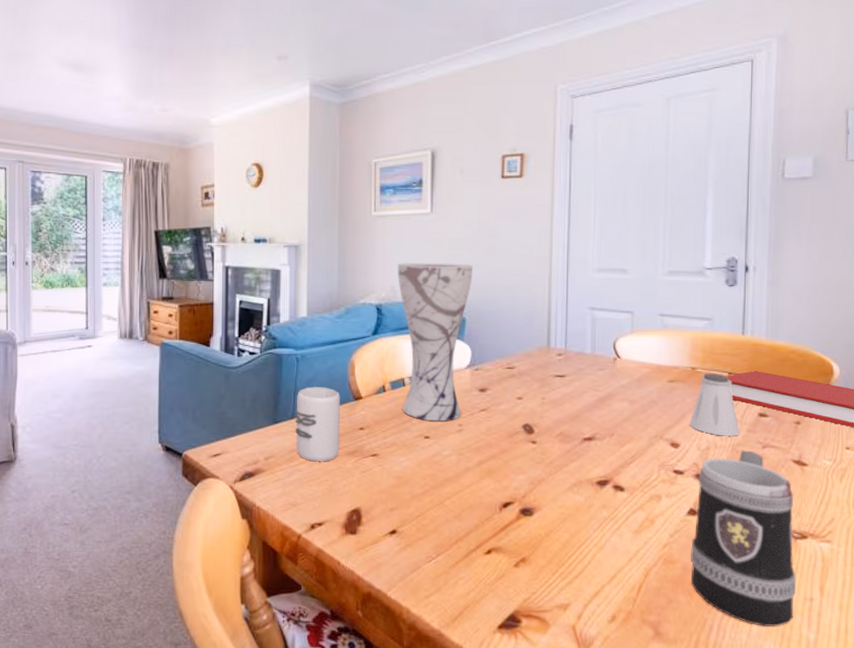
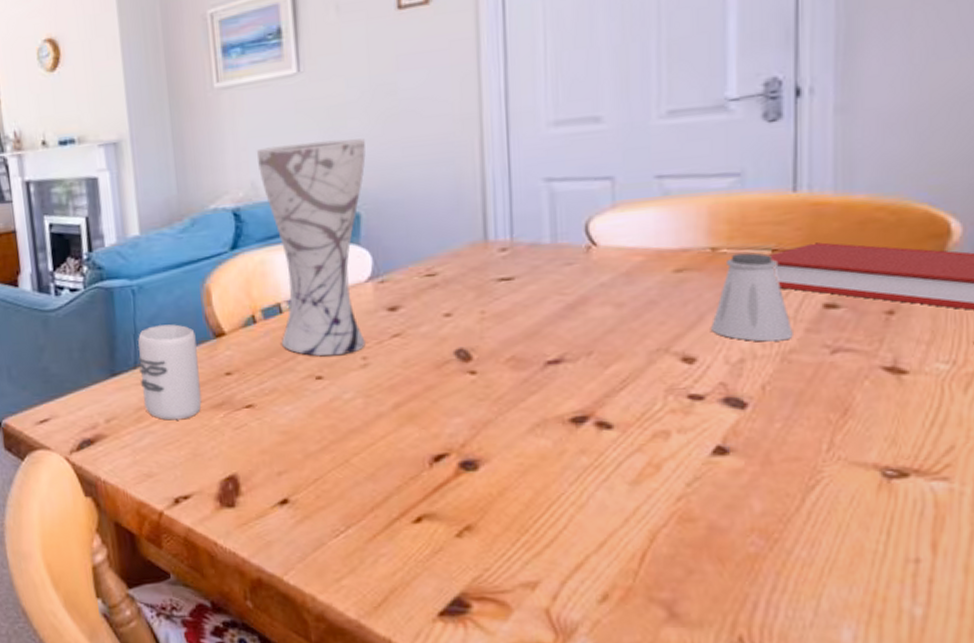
mug: present [690,450,797,628] -> none [718,358,893,601]

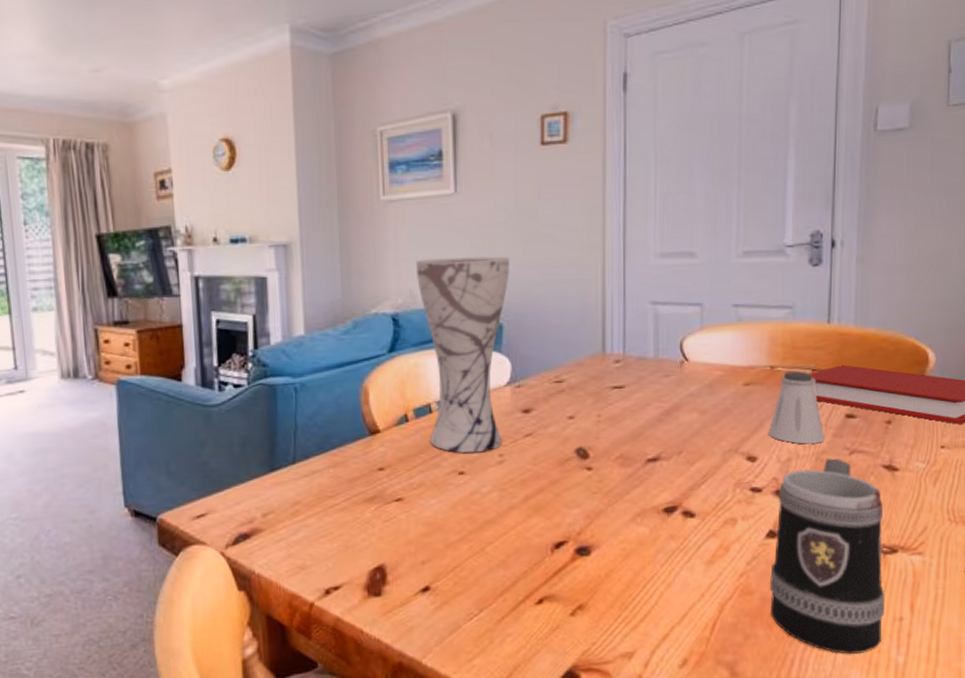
cup: present [138,324,202,420] -> none [298,421,355,514]
mug: none [718,358,893,601] -> present [769,458,886,655]

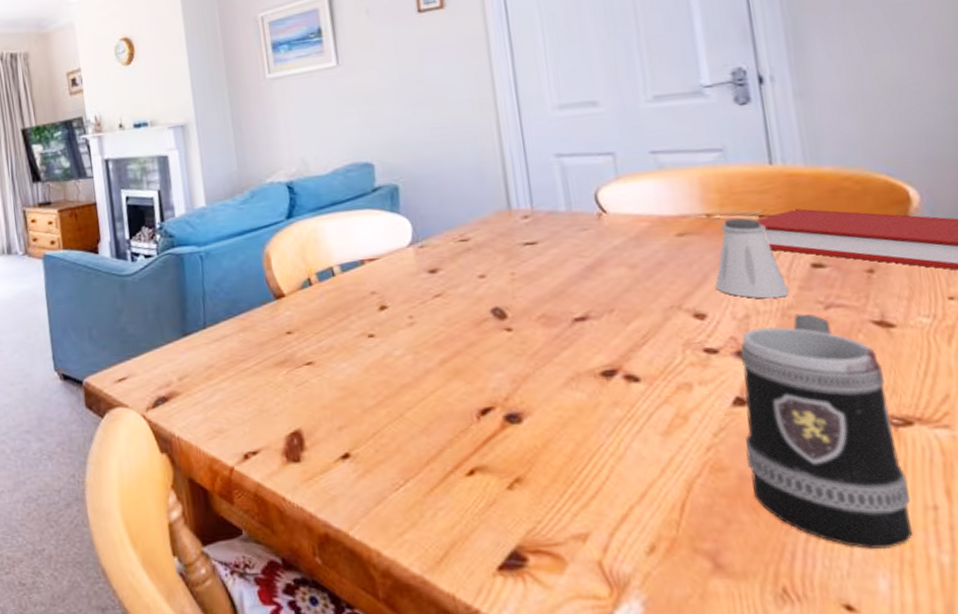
vase: present [415,256,509,453] -> none [305,120,411,316]

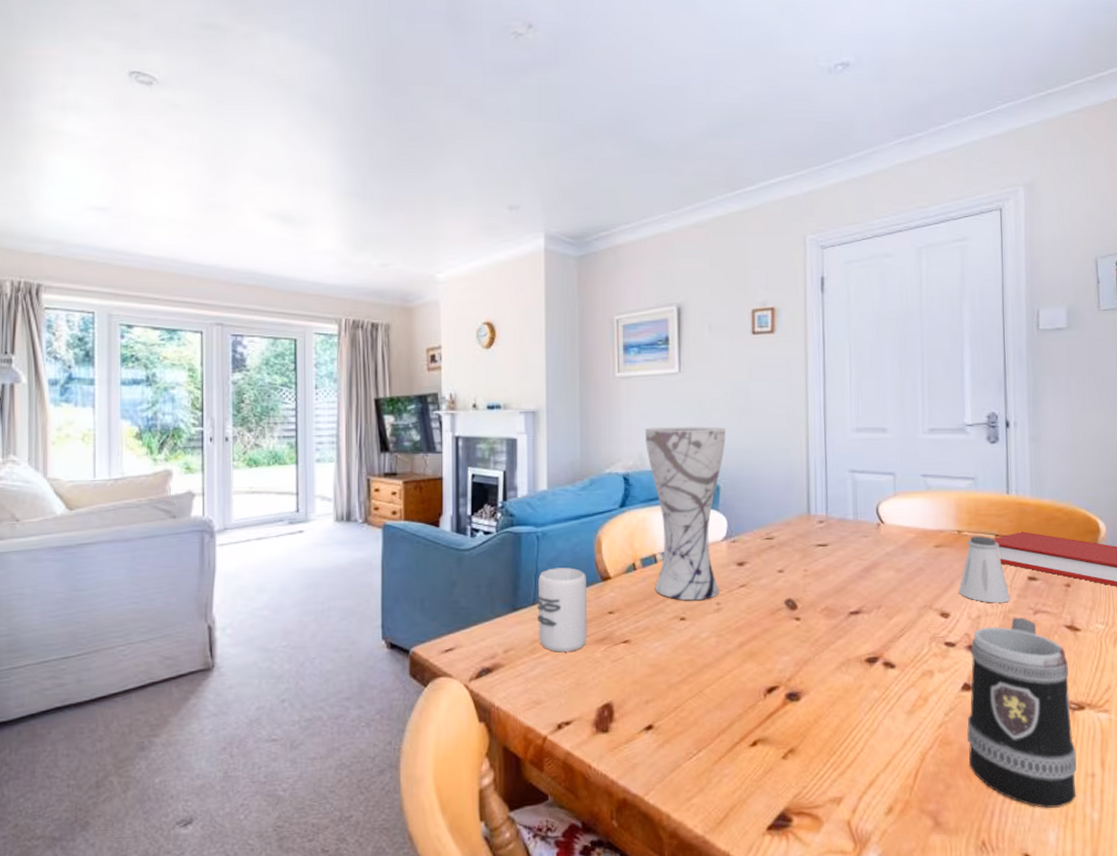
cup: none [206,287,266,378] -> present [537,567,587,652]
vase: none [305,120,411,316] -> present [644,426,726,601]

